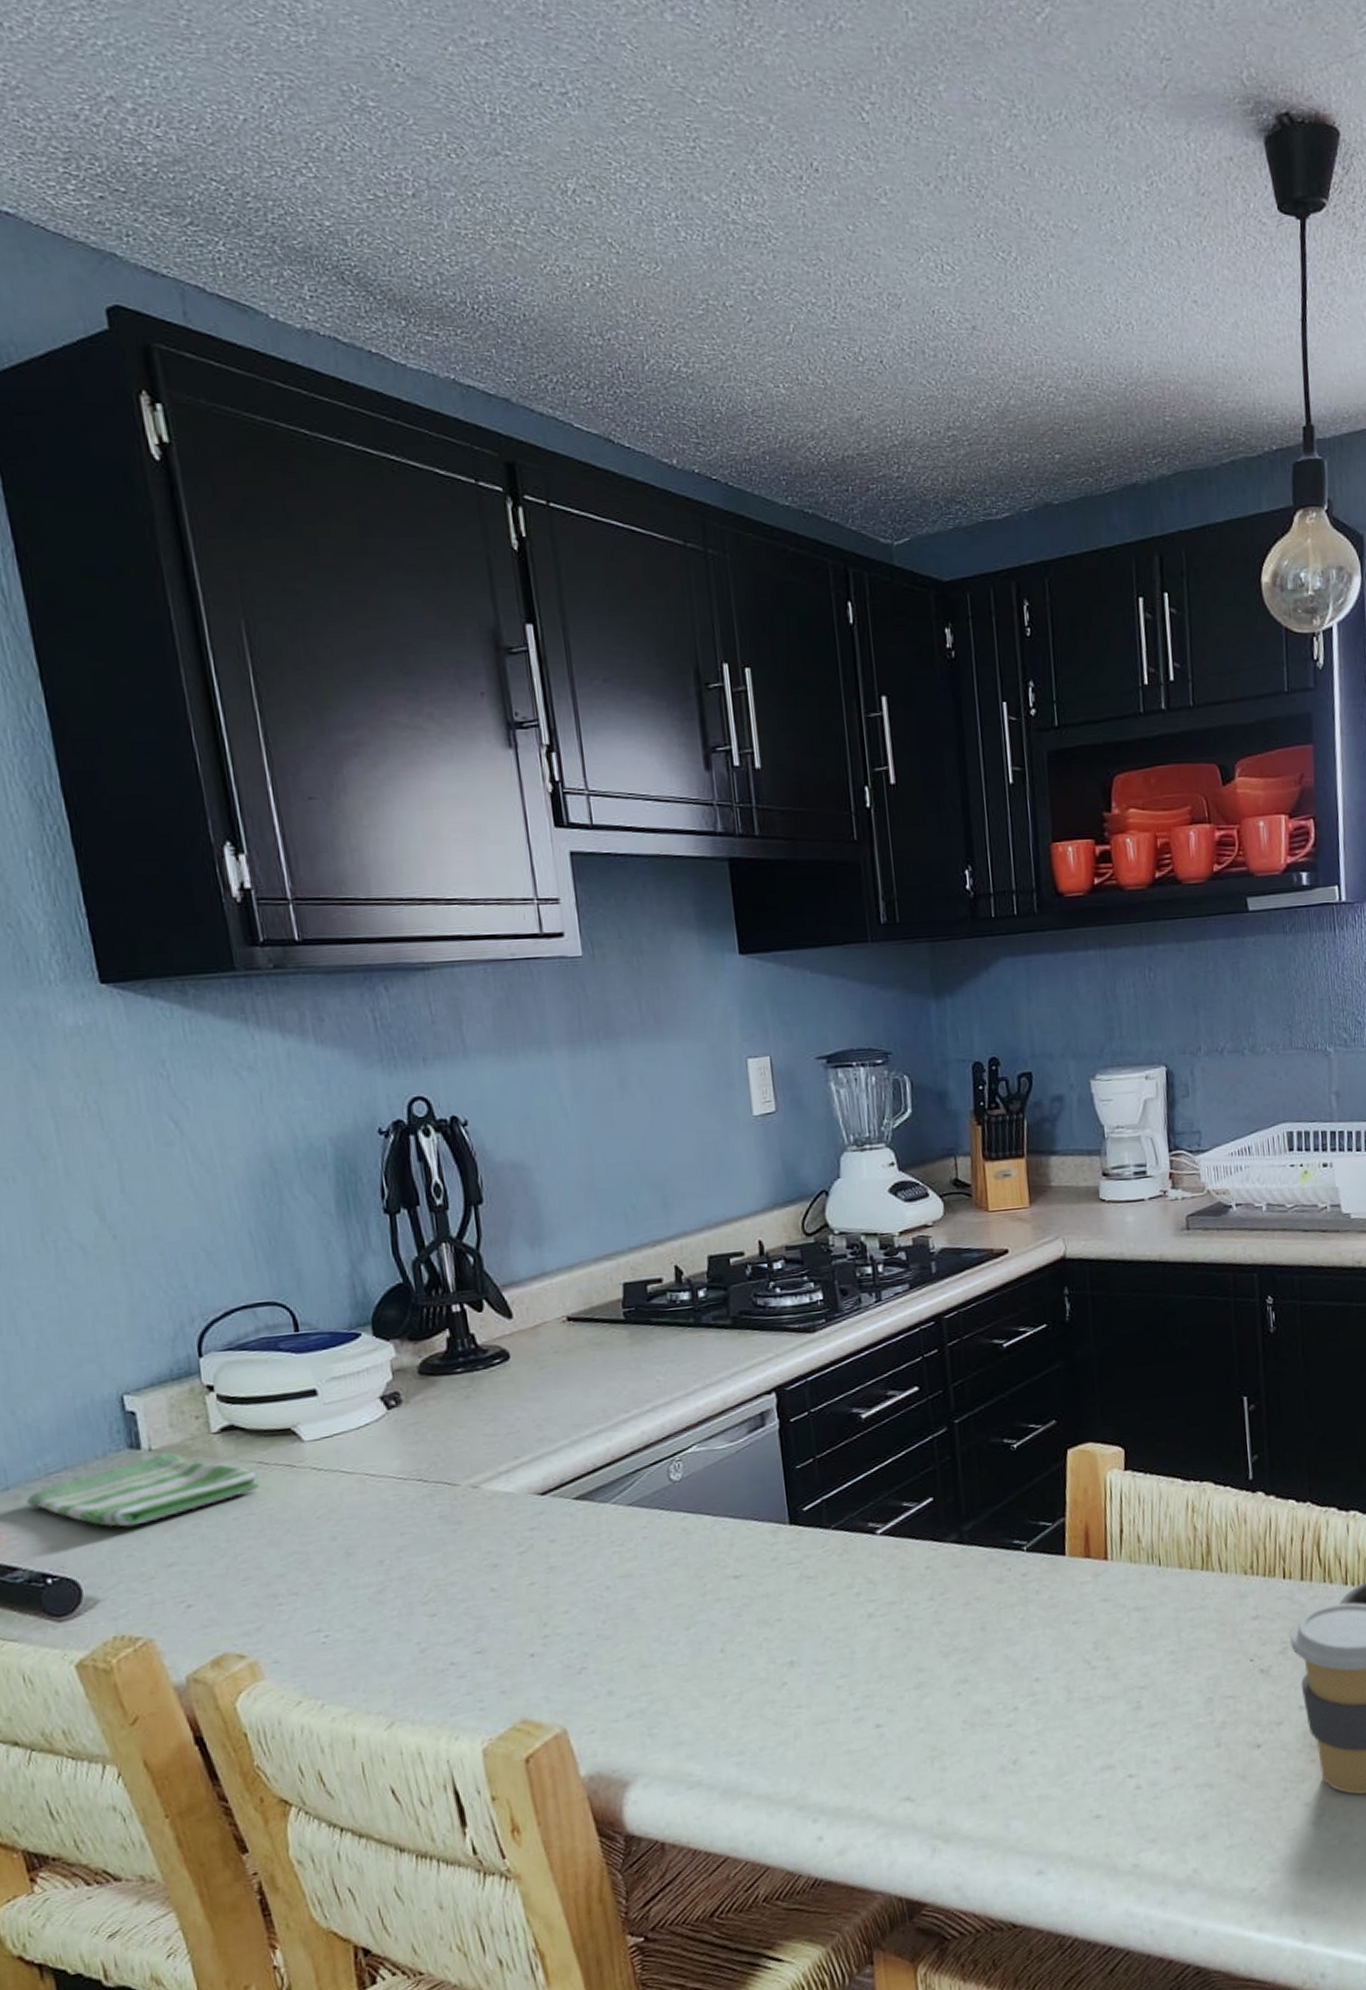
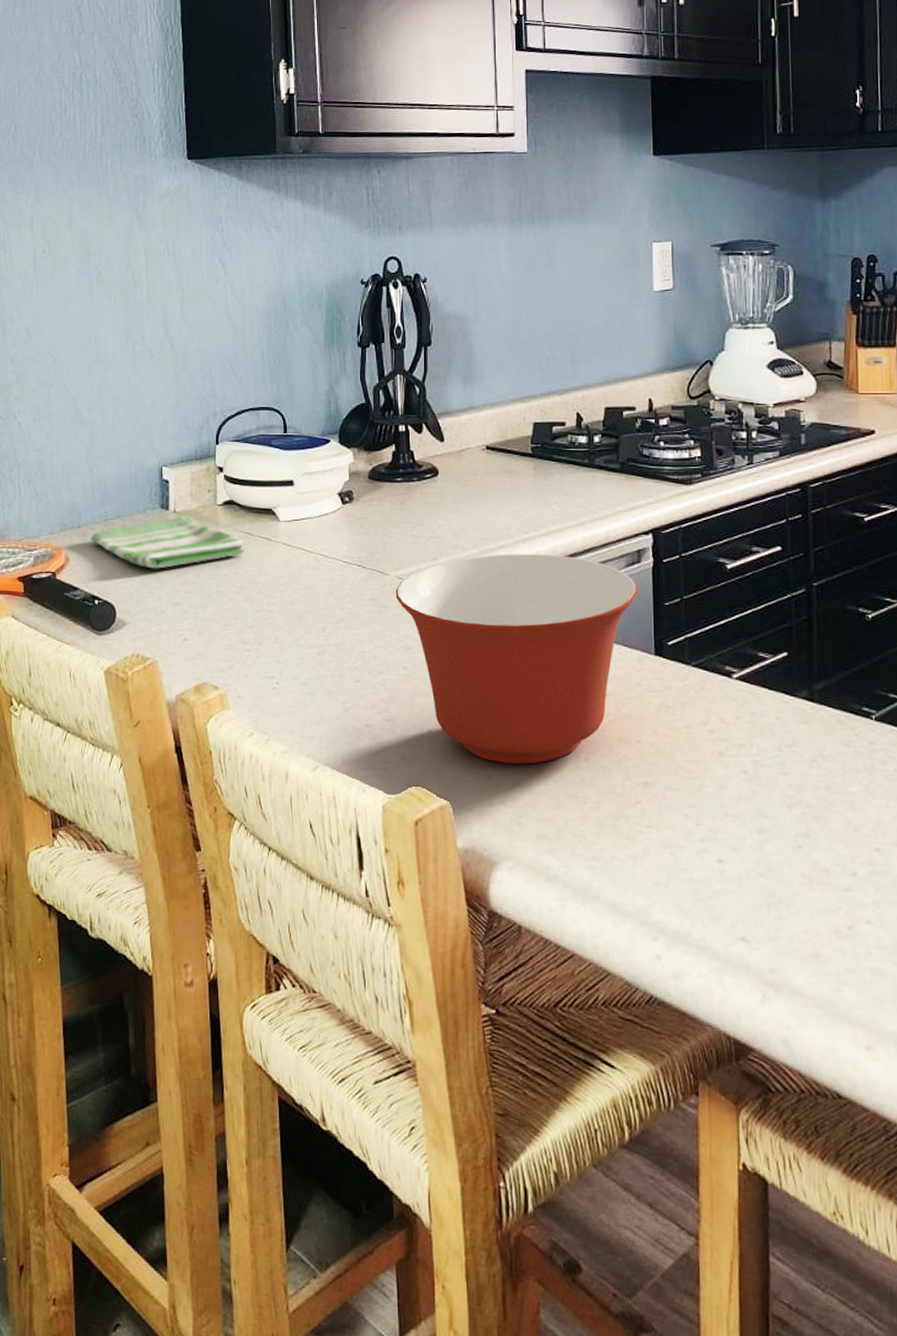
mixing bowl: none [469,1431,765,1675] -> present [395,554,638,765]

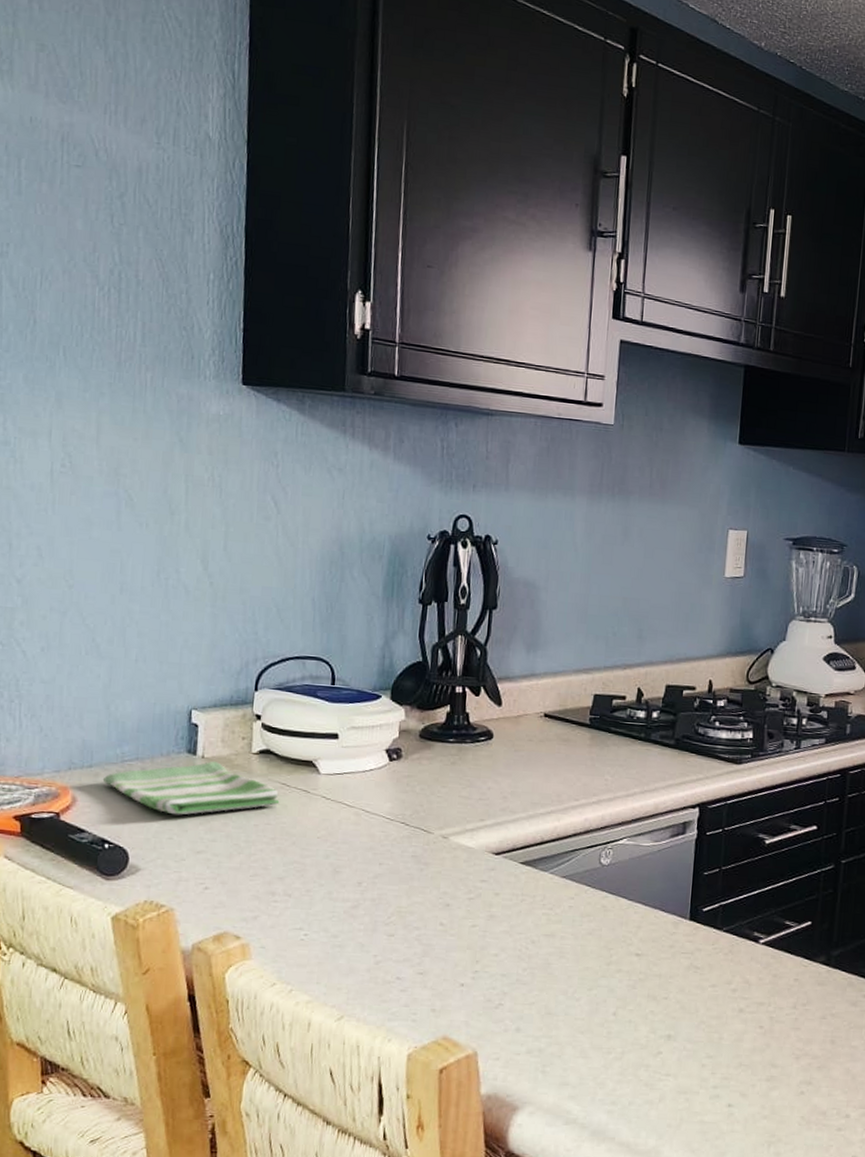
mixing bowl: present [395,554,638,765] -> none [438,819,681,1018]

